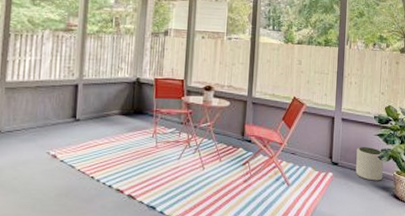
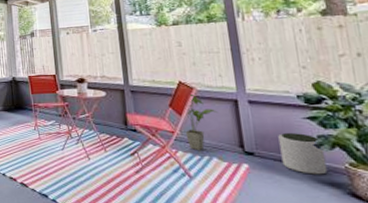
house plant: none [291,109,319,161] -> present [185,93,218,151]

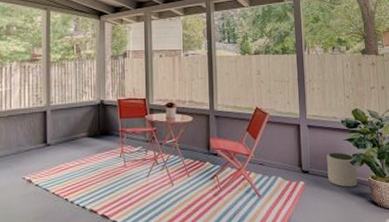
house plant: present [185,93,218,151] -> none [258,119,285,172]

